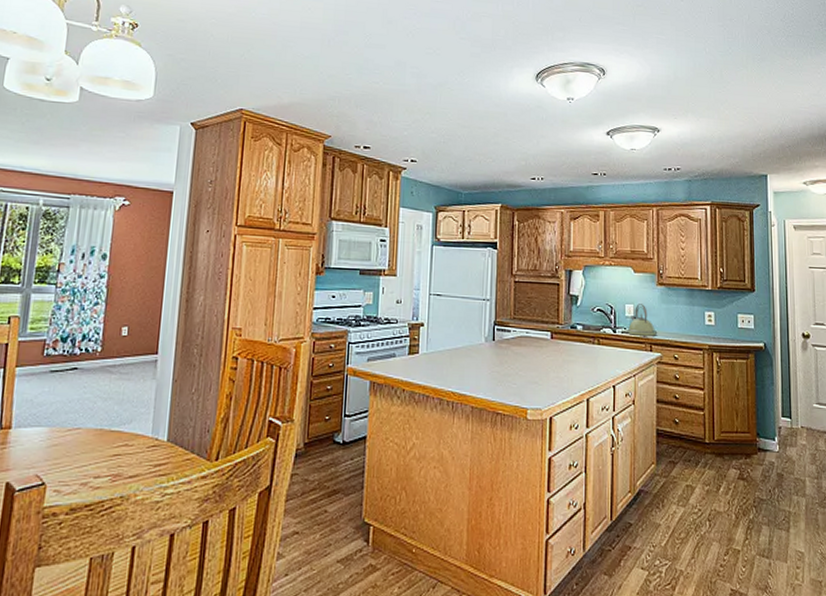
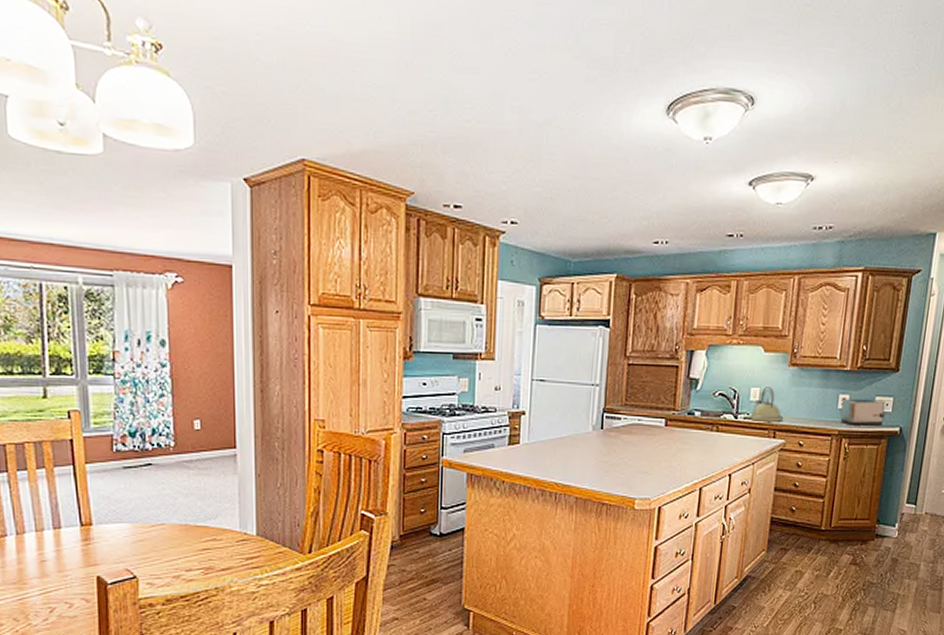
toaster: none [709,315,749,341] -> present [840,398,886,426]

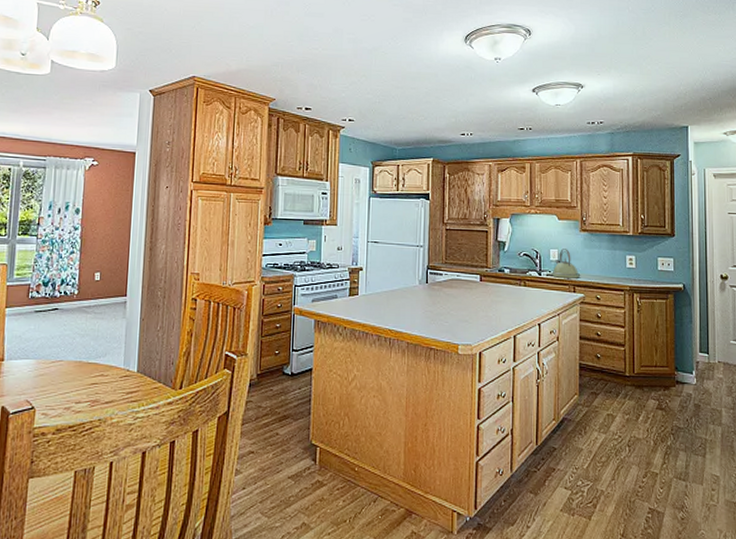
toaster: present [840,398,886,426] -> none [630,259,669,283]

